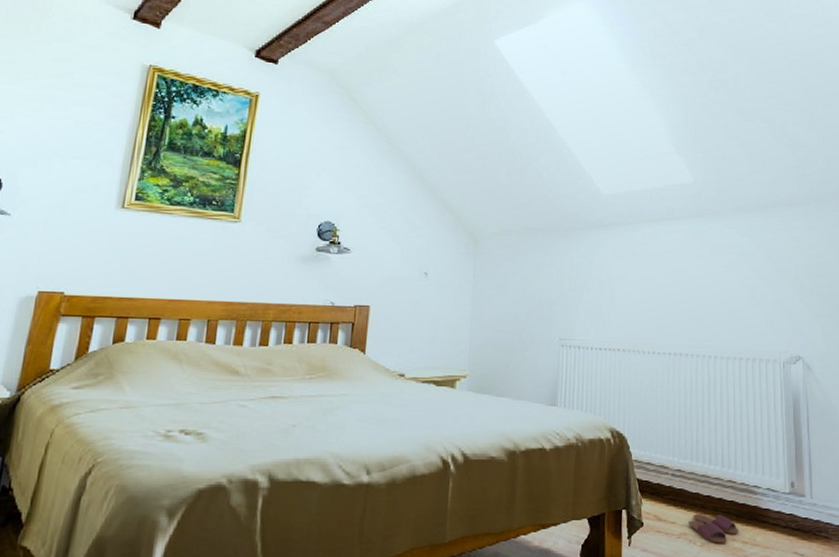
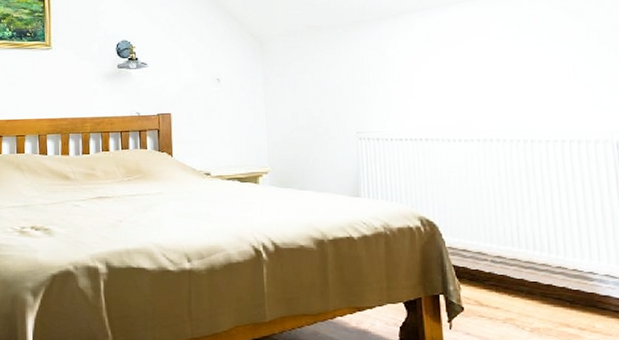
slippers: present [688,513,739,543] -> none [513,299,575,329]

